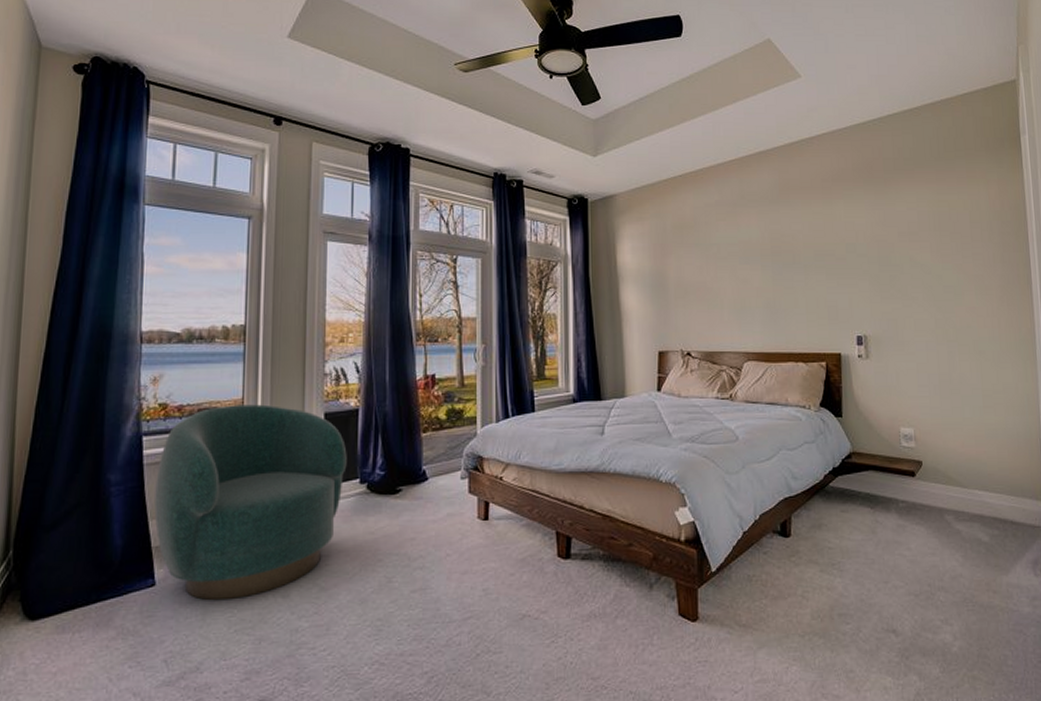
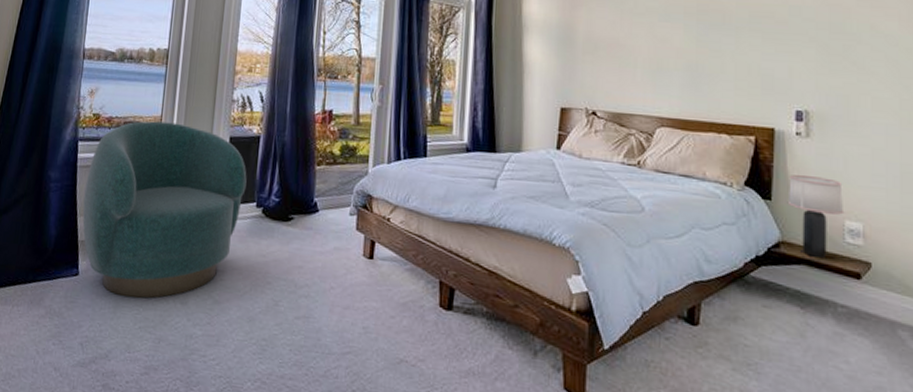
table lamp: none [855,391,900,463] -> present [787,174,845,259]

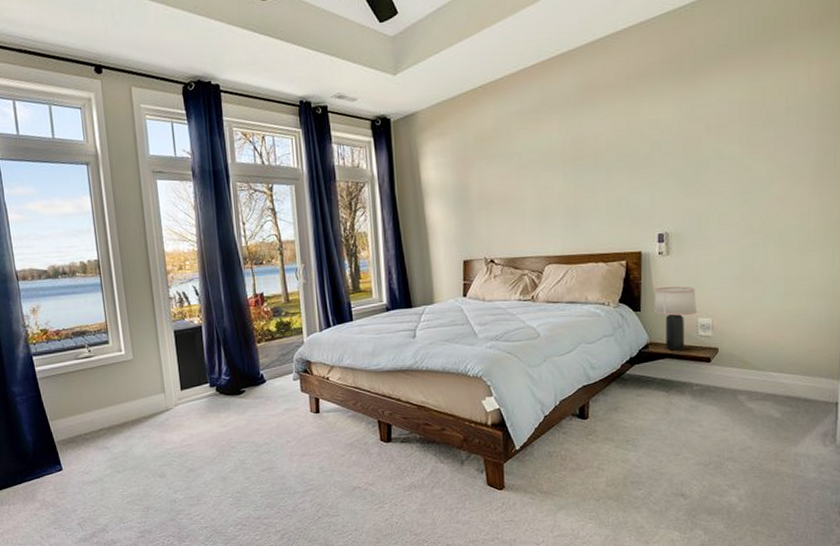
armchair: present [82,121,247,299] -> none [48,326,198,481]

